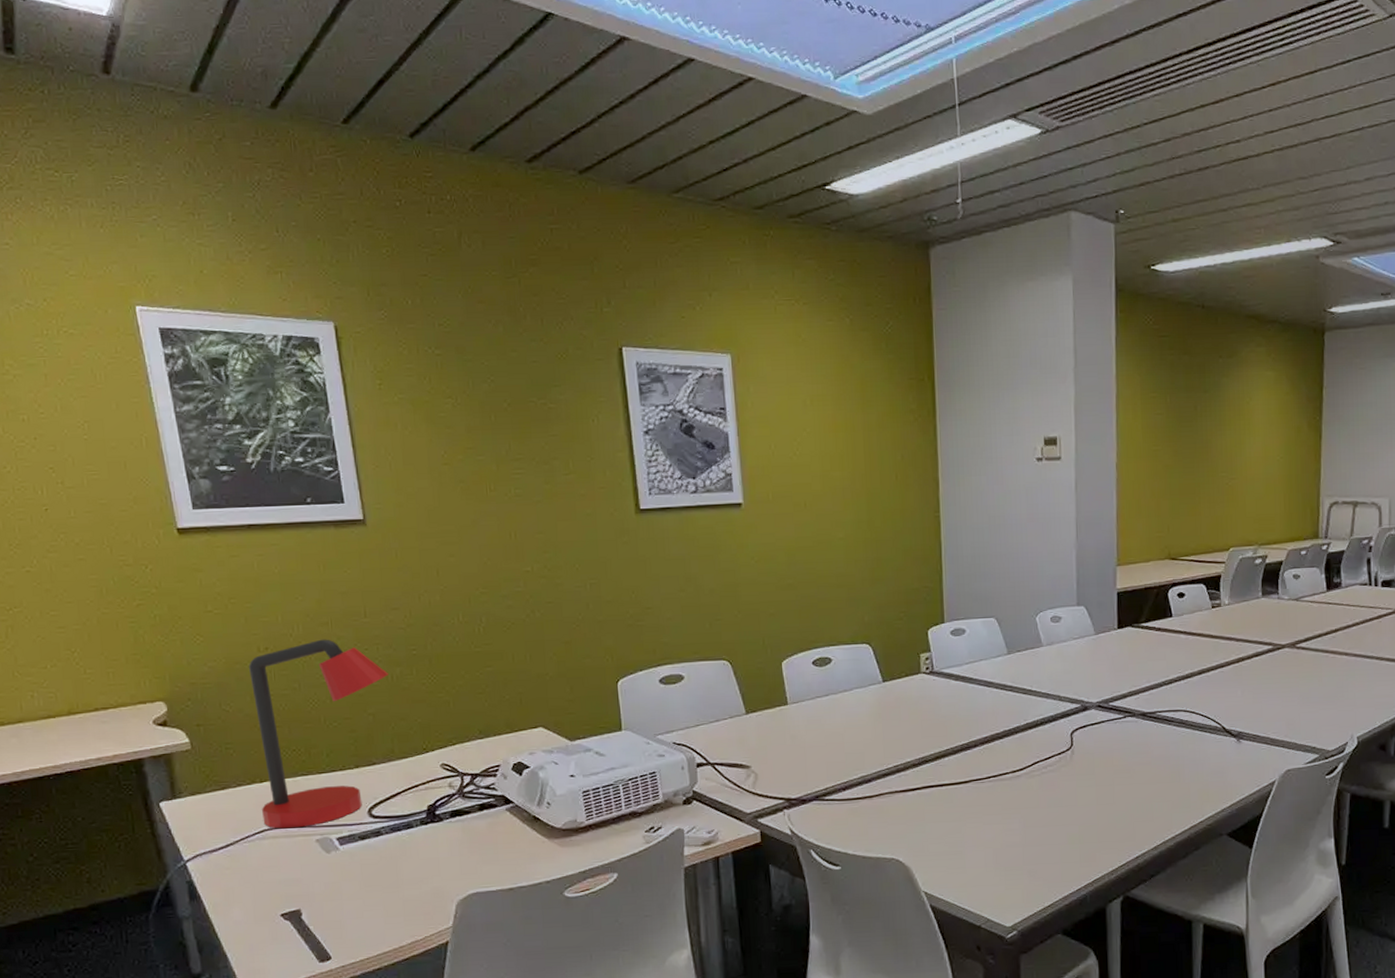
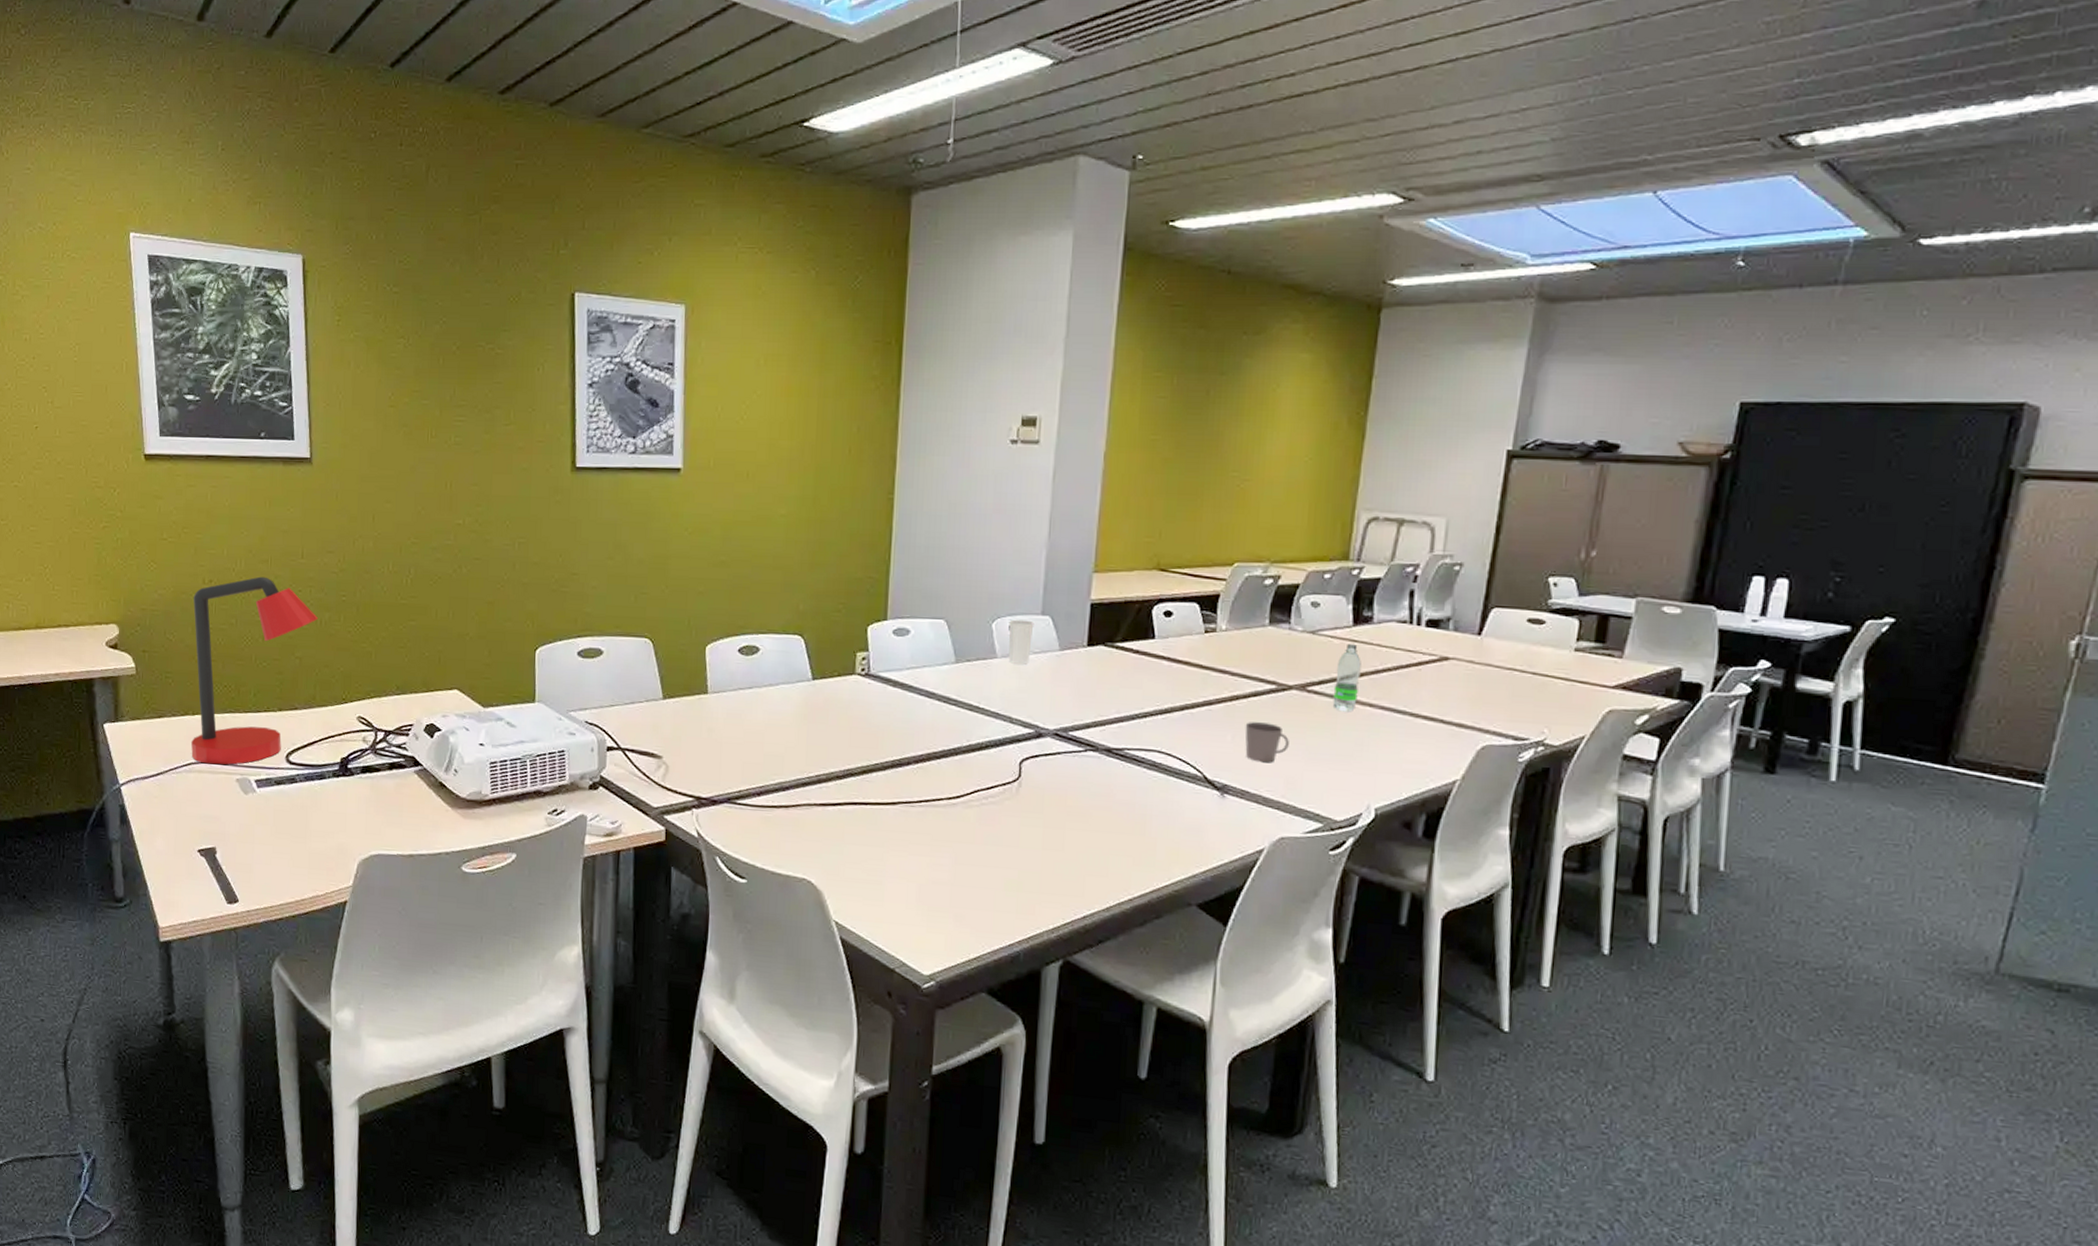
cup: none [1050,611,1072,651] -> present [1008,619,1034,666]
cup: none [1251,677,1287,711] -> present [1245,722,1289,763]
bottle: none [1317,606,1336,662] -> present [1332,644,1361,712]

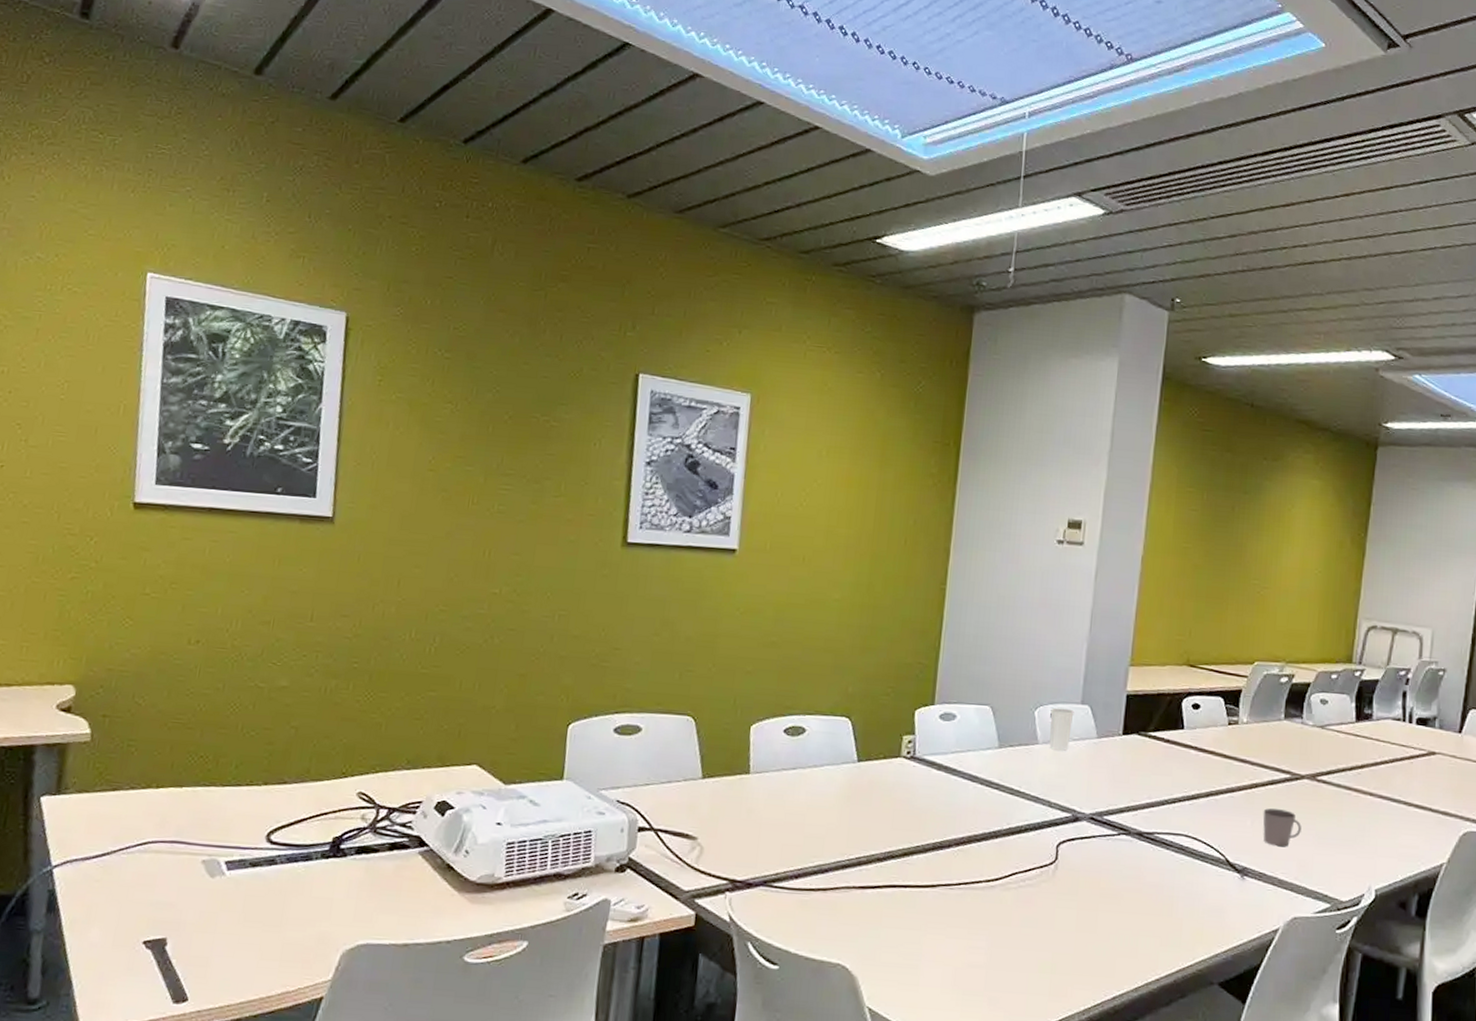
desk lamp: present [190,576,319,765] -> none [149,638,324,845]
bottle: present [1332,644,1361,712] -> none [1338,738,1363,801]

